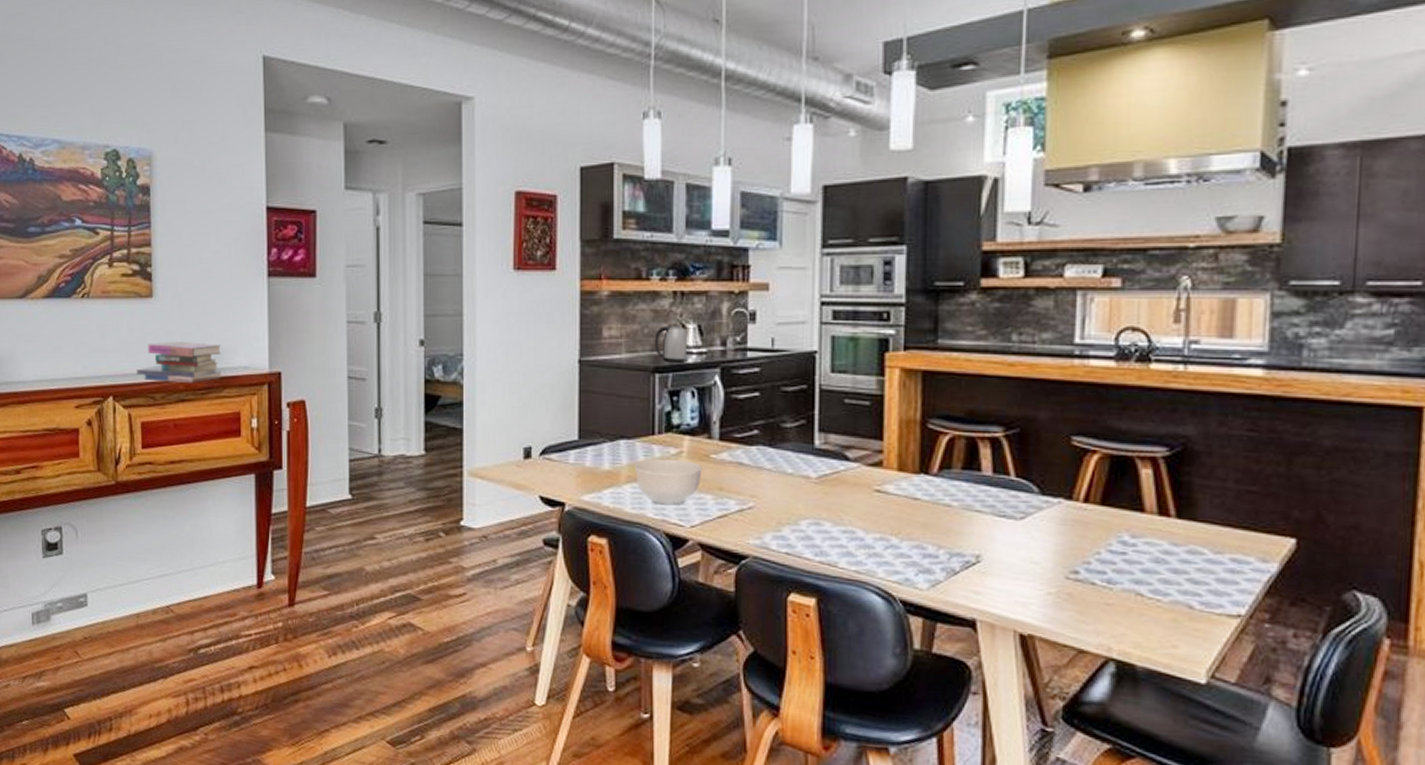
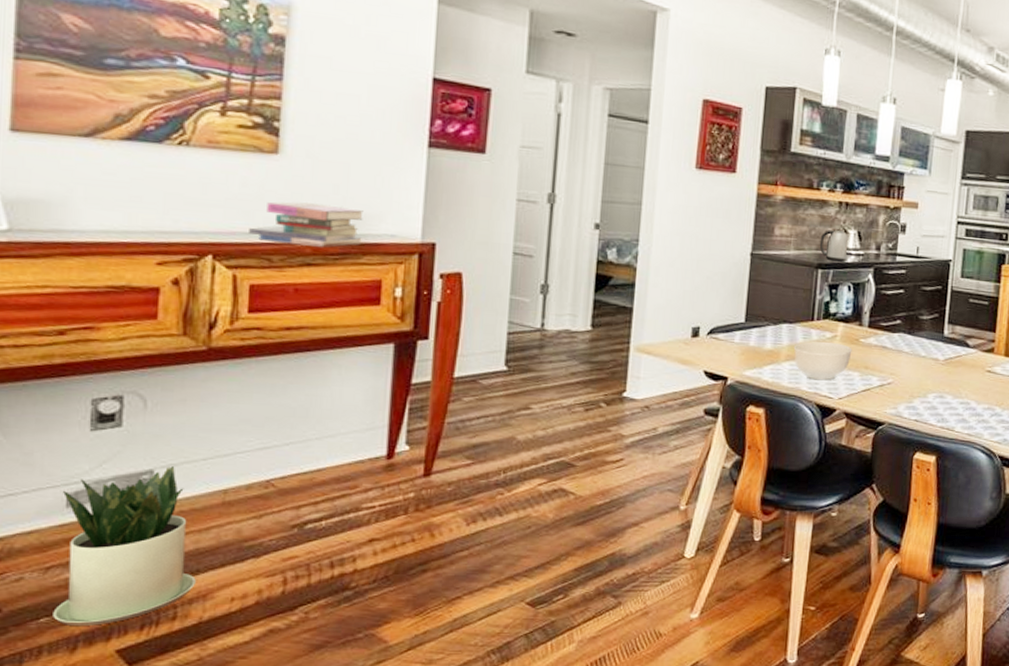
planter: none [29,591,123,731] -> present [53,466,196,626]

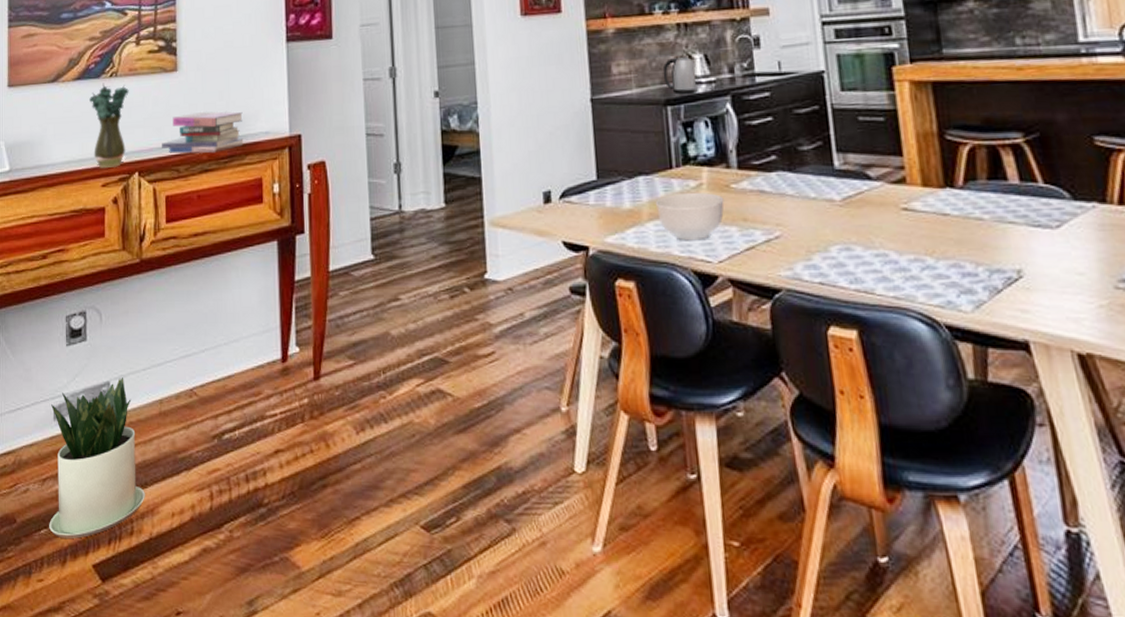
vase: none [144,149,206,246] -> present [90,83,129,168]

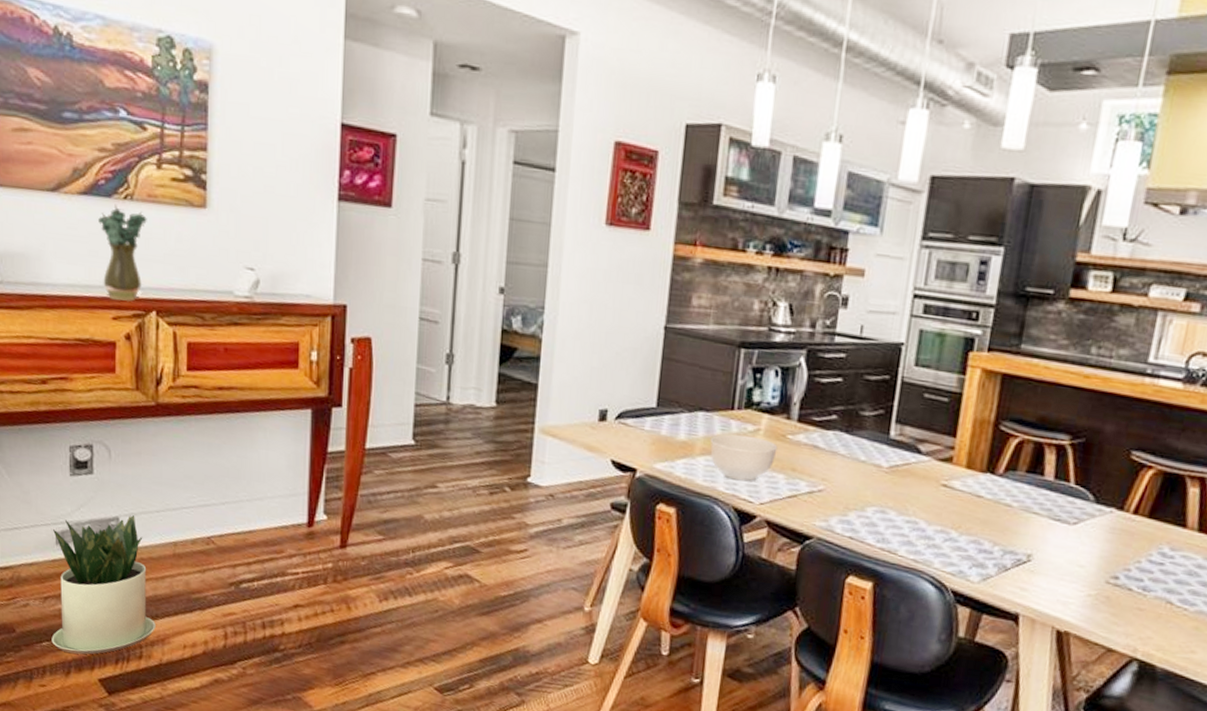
books: present [162,111,244,154] -> none [185,258,281,307]
kettle: present [662,56,697,94] -> none [743,300,779,341]

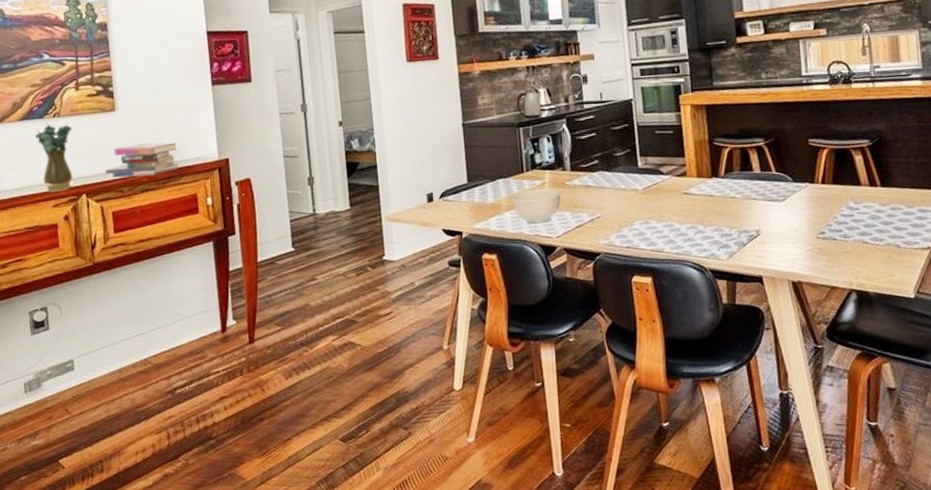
planter: present [51,515,156,655] -> none [21,355,112,481]
books: none [185,258,281,307] -> present [106,142,179,178]
kettle: none [743,300,779,341] -> present [516,90,541,119]

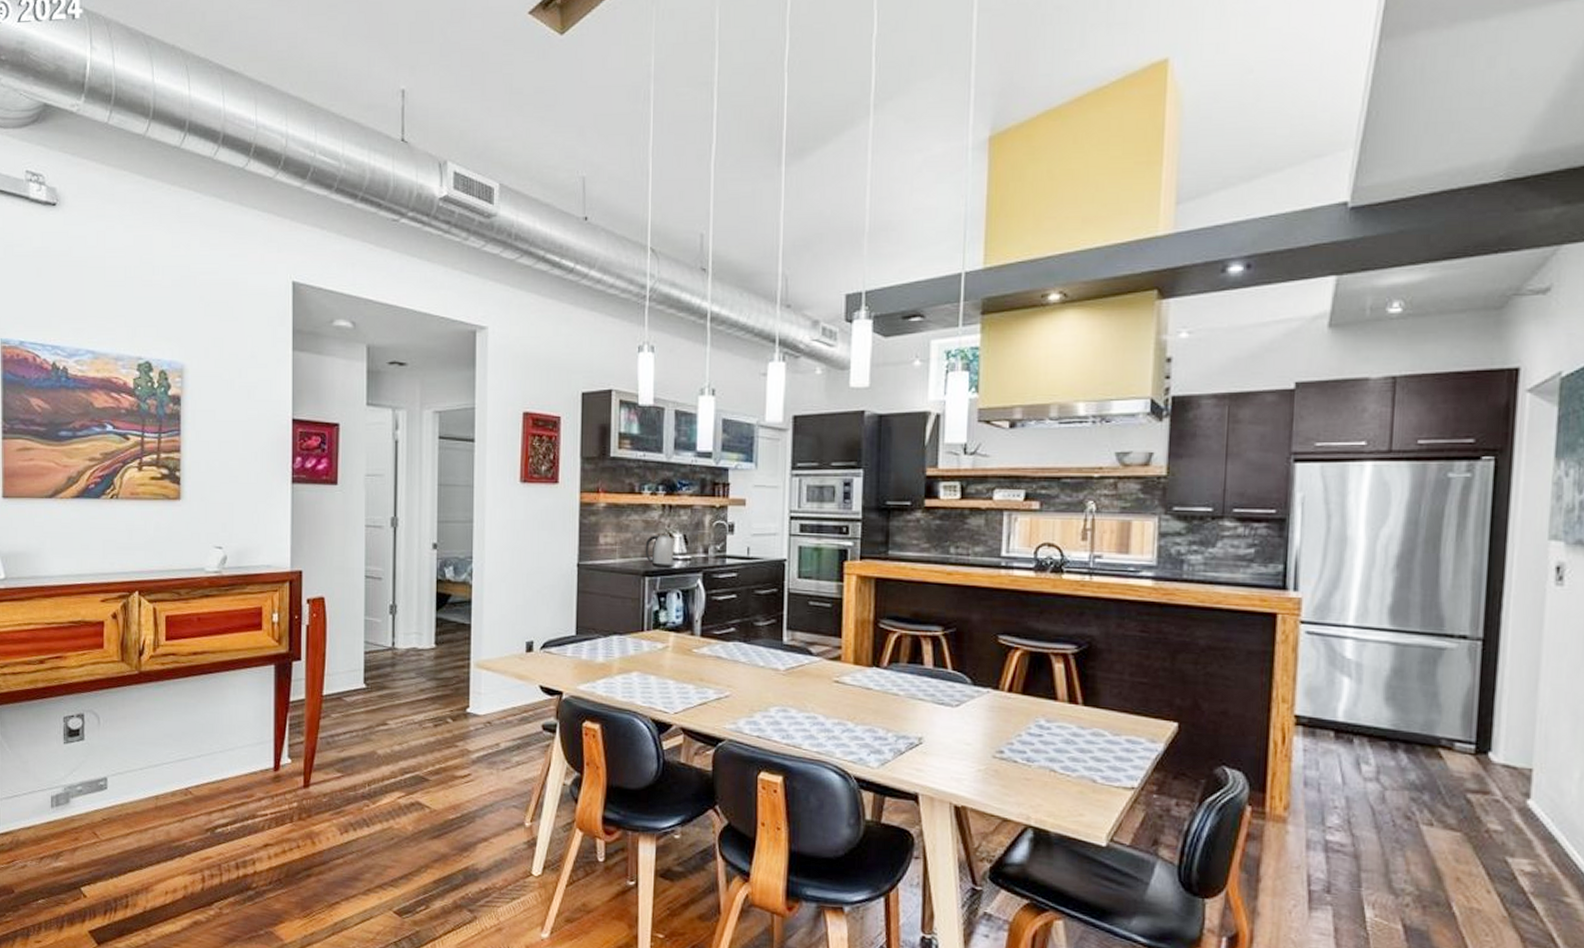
vase: present [35,122,73,192] -> none [89,503,130,585]
books: present [106,142,179,178] -> none [163,541,245,581]
bowl: present [511,188,561,224] -> none [625,652,685,694]

